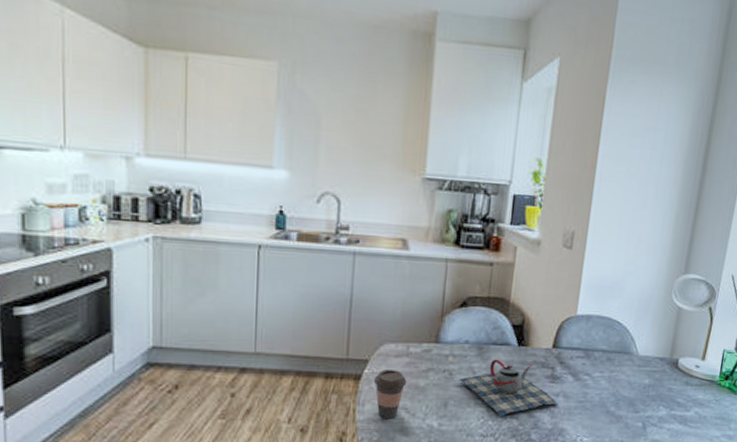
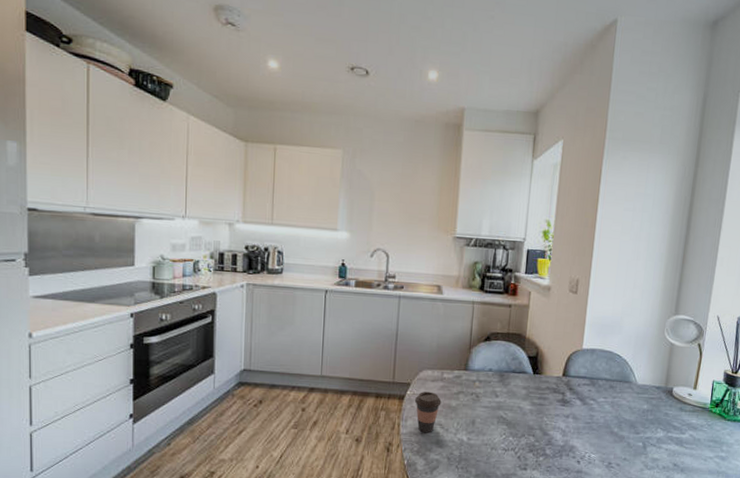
teapot: present [459,359,558,417] -> none [484,385,569,434]

